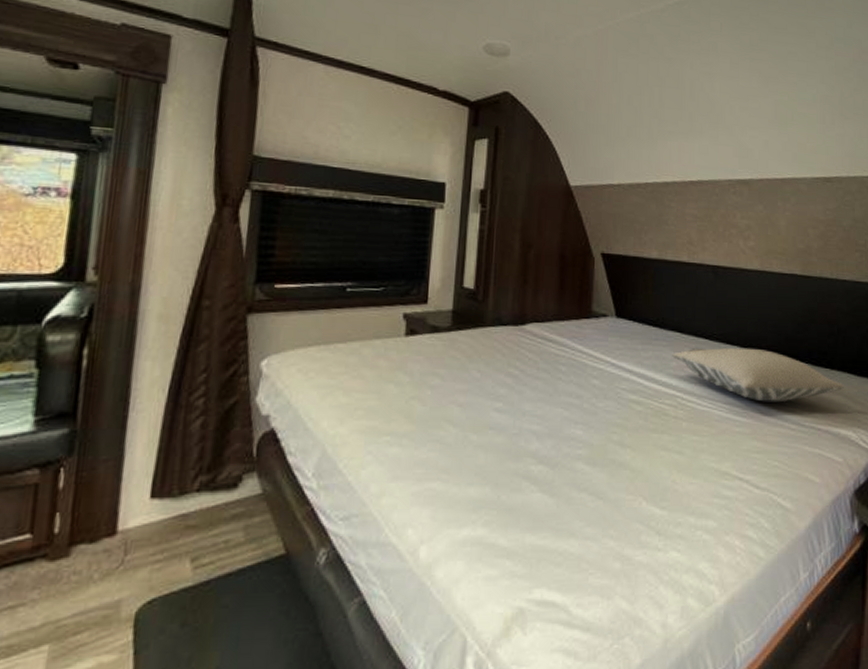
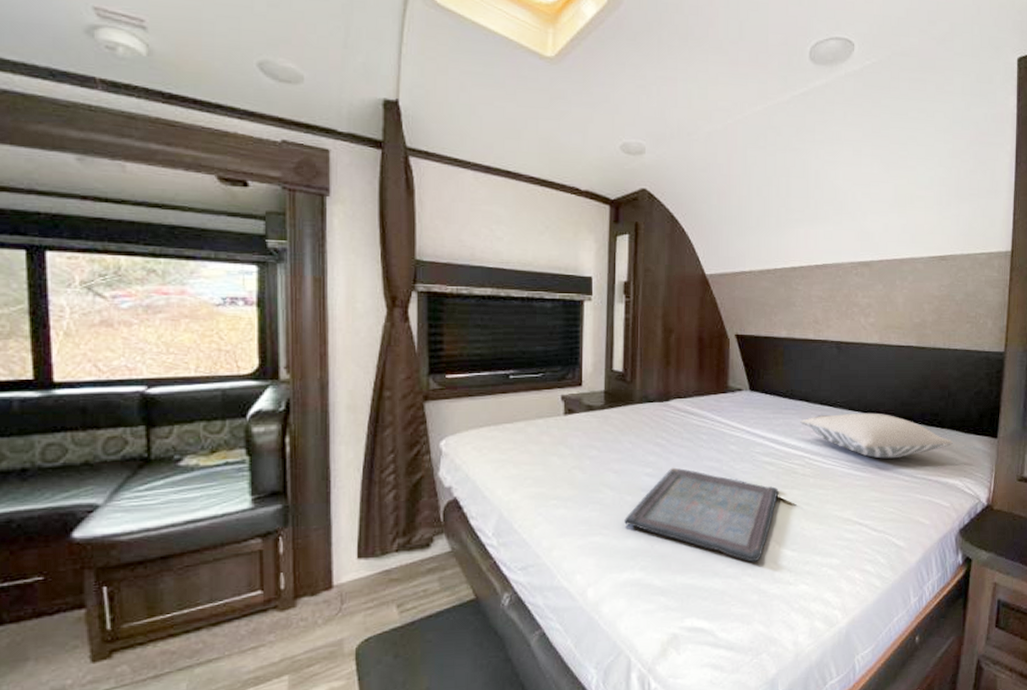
serving tray: none [467,402,647,521] -> present [624,467,779,562]

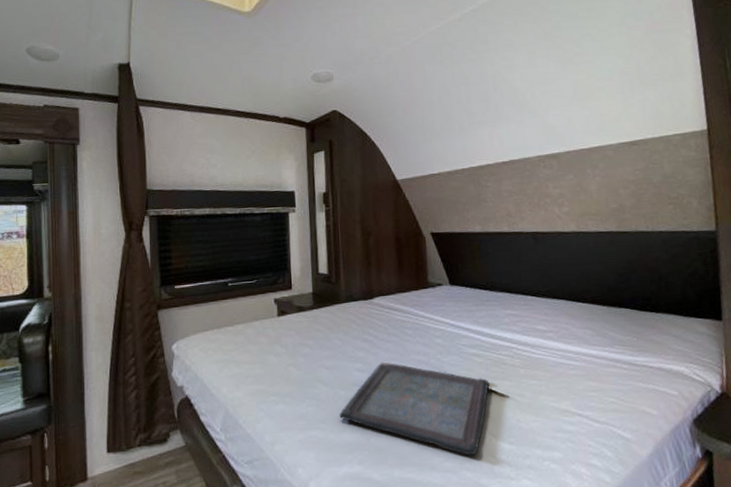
pillow: present [800,413,953,459] -> none [504,300,671,347]

